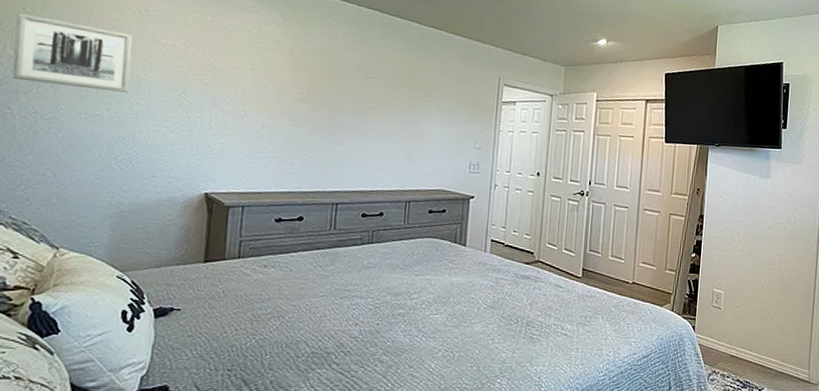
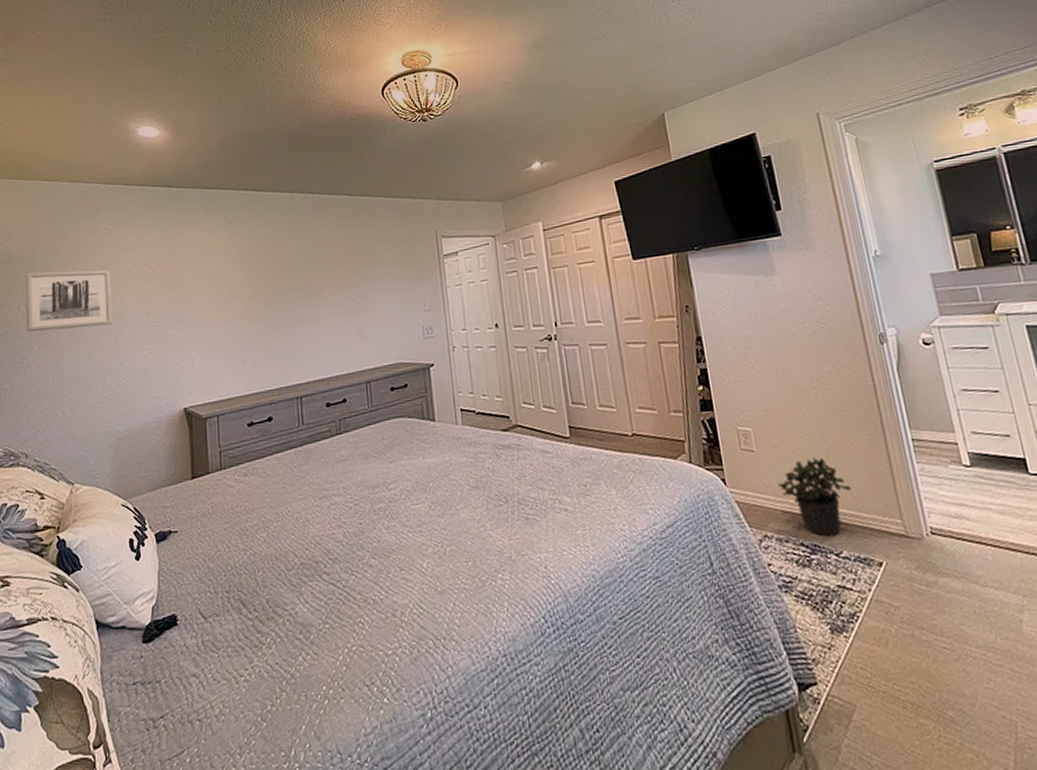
potted plant: none [732,319,781,377] -> present [778,457,851,537]

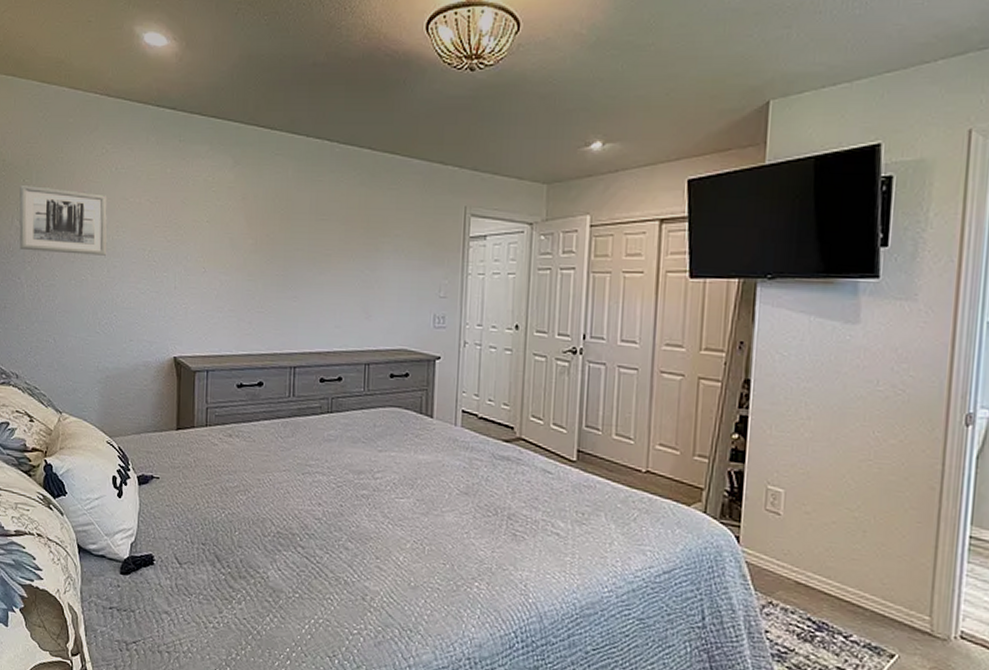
potted plant: present [778,457,851,537] -> none [799,533,881,618]

